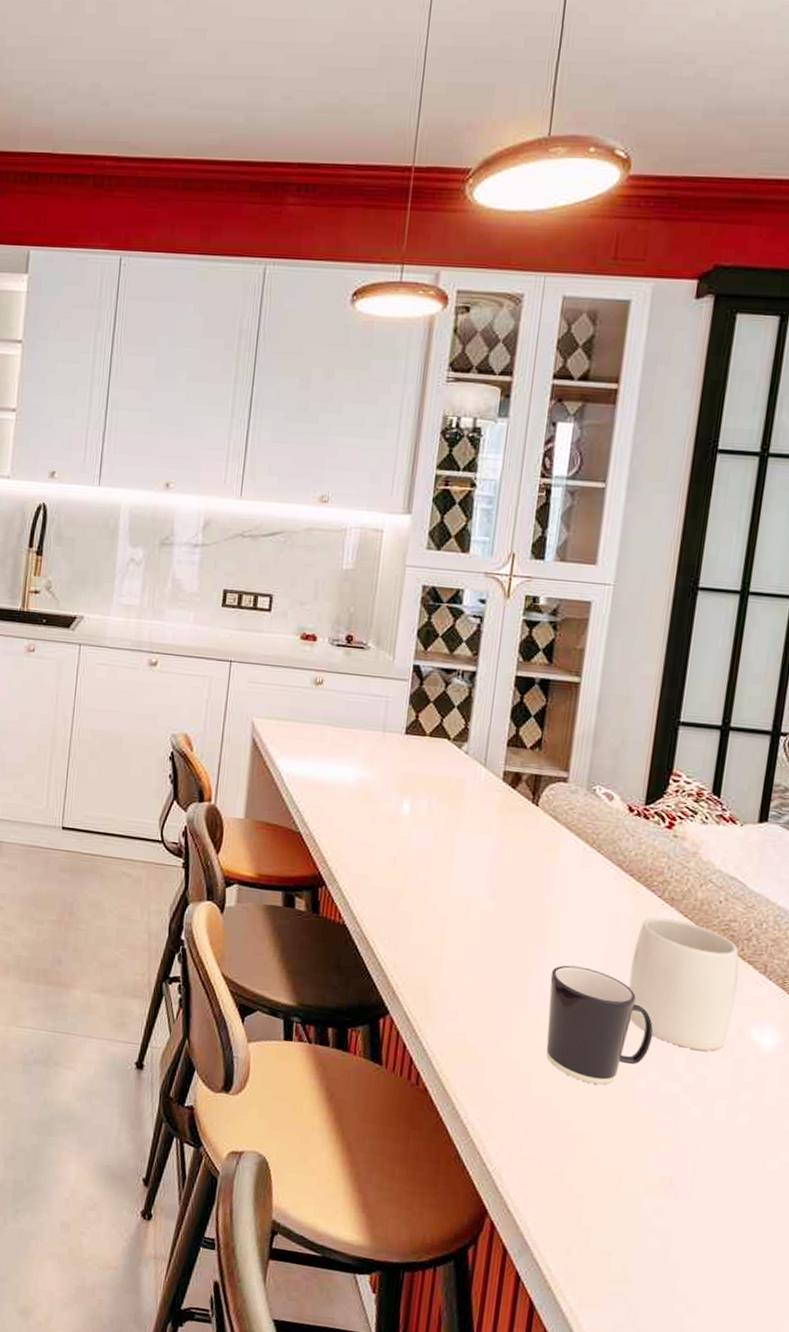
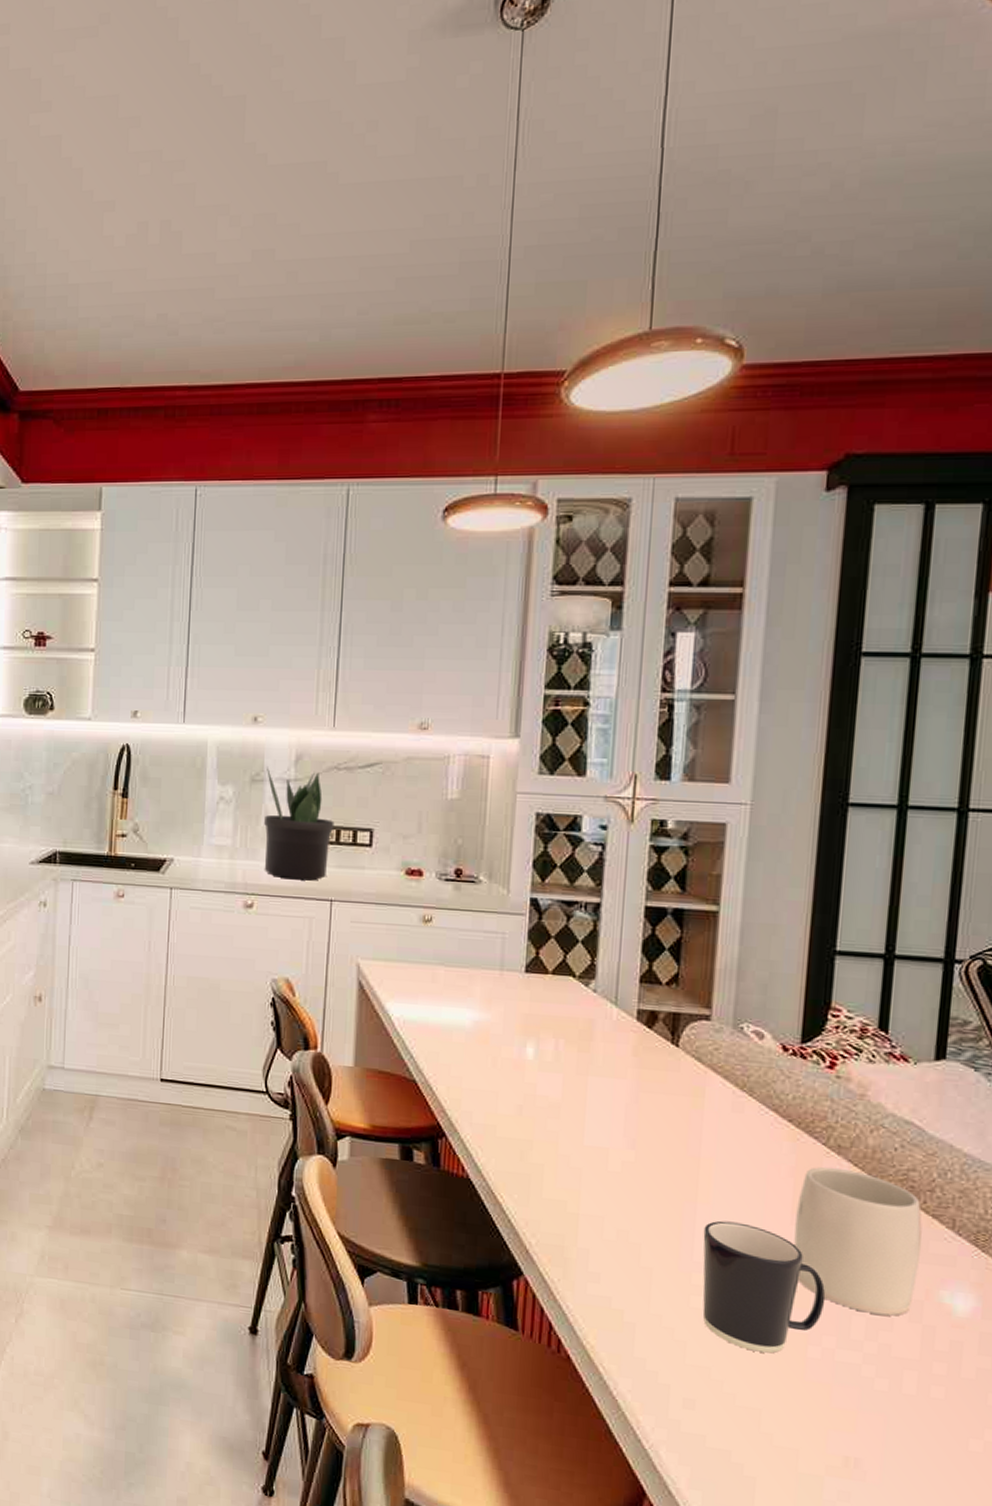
planter: none [169,531,237,642] -> present [264,766,335,881]

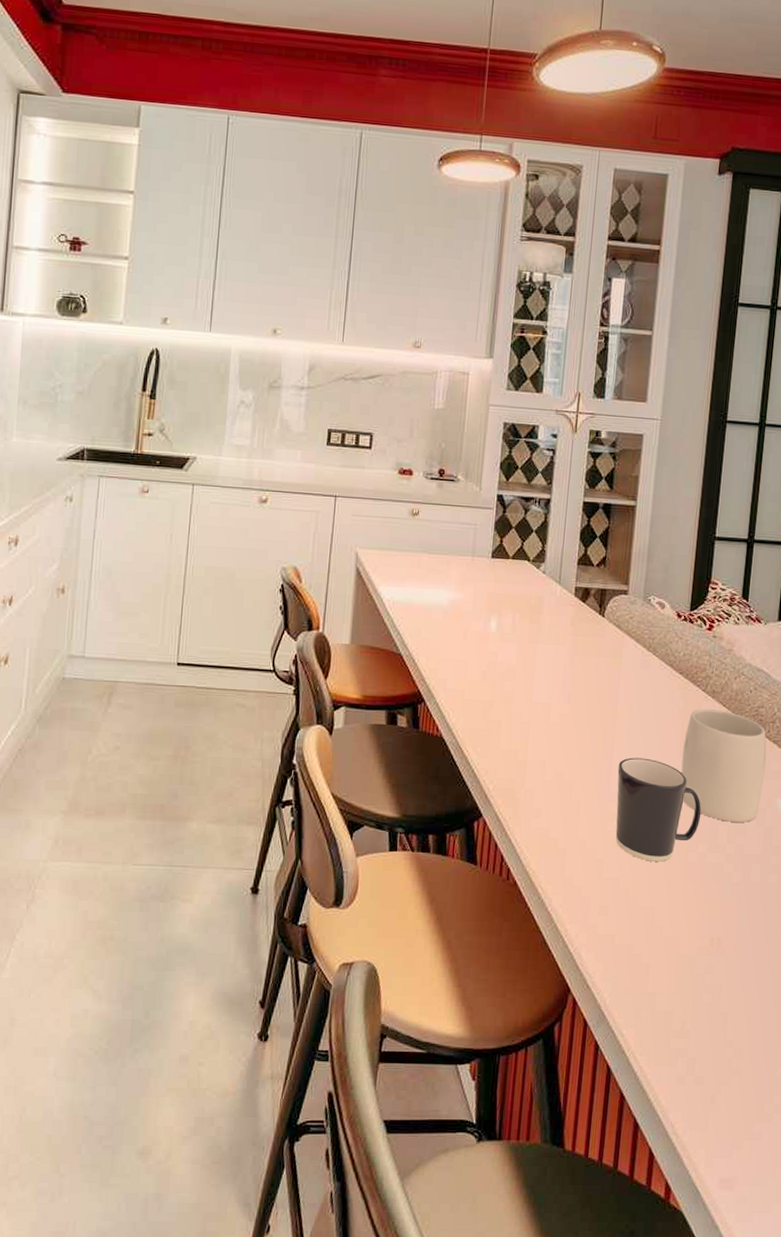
planter: present [264,766,335,881] -> none [278,374,341,479]

